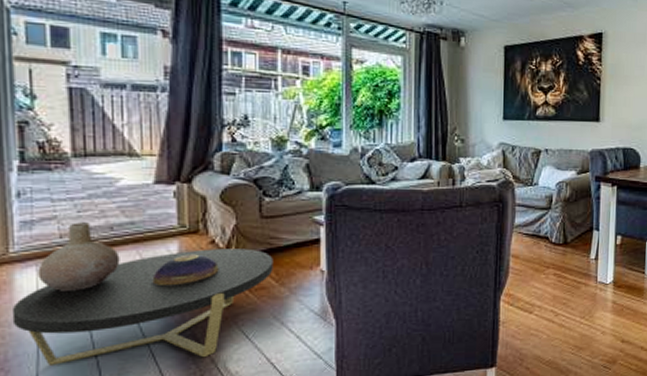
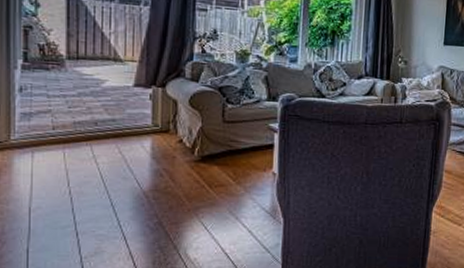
coffee table: present [11,248,273,365] -> none [10,147,232,244]
vase: present [38,222,120,291] -> none [33,117,102,177]
decorative bowl: present [152,254,219,285] -> none [127,150,185,177]

